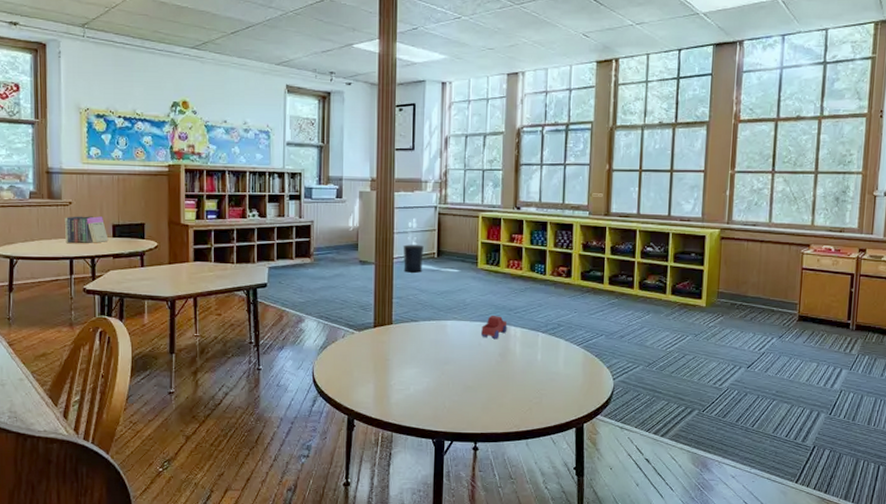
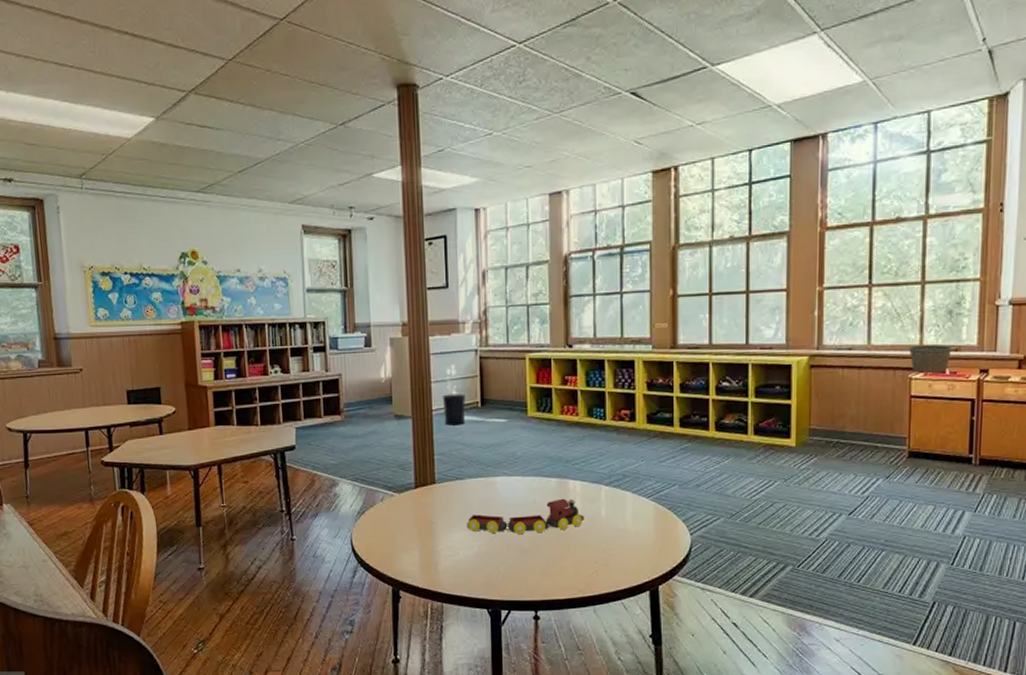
books: present [65,216,109,244] -> none [77,382,124,414]
toy train: none [418,342,522,374] -> present [467,498,584,535]
toy truck: present [481,316,508,340] -> none [536,469,565,496]
basket: none [802,225,837,251] -> present [909,344,952,374]

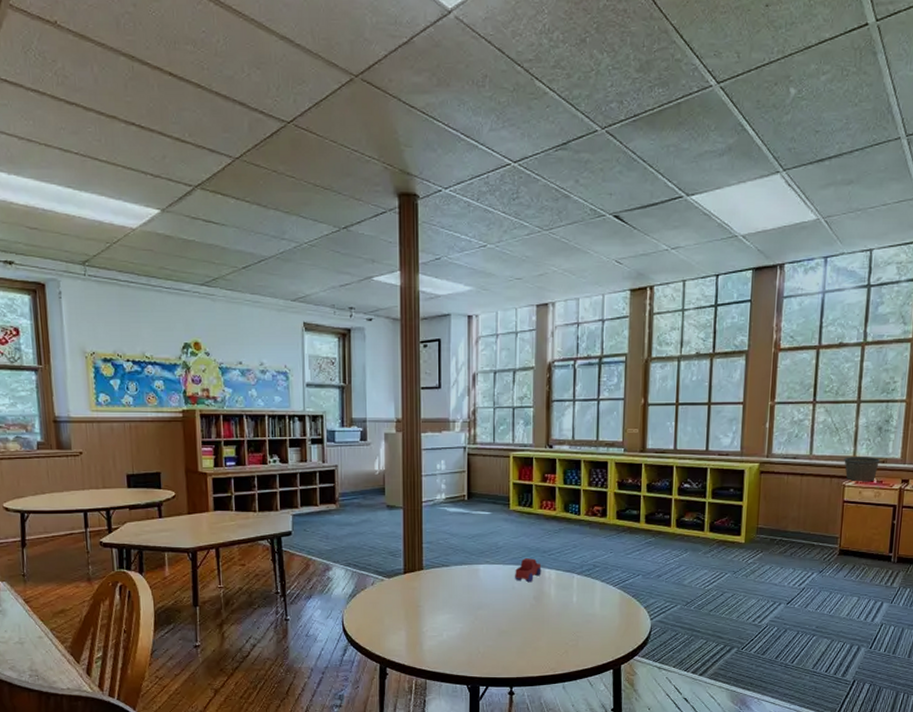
waste bin: present [442,394,466,426] -> none [431,487,453,516]
toy train: present [467,498,584,535] -> none [451,585,557,618]
toy truck: none [536,469,565,496] -> present [515,558,542,583]

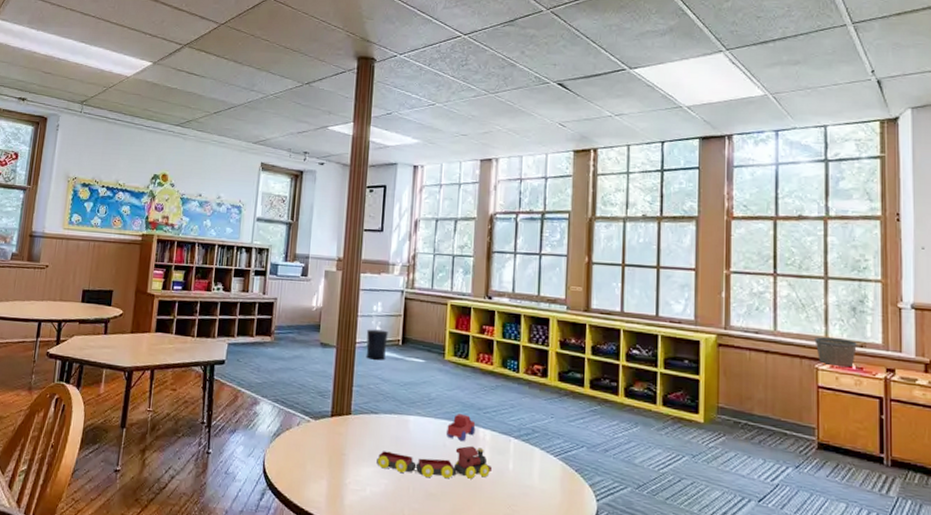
waste bin: none [431,487,453,516] -> present [366,329,388,360]
toy train: none [451,585,557,618] -> present [377,445,492,479]

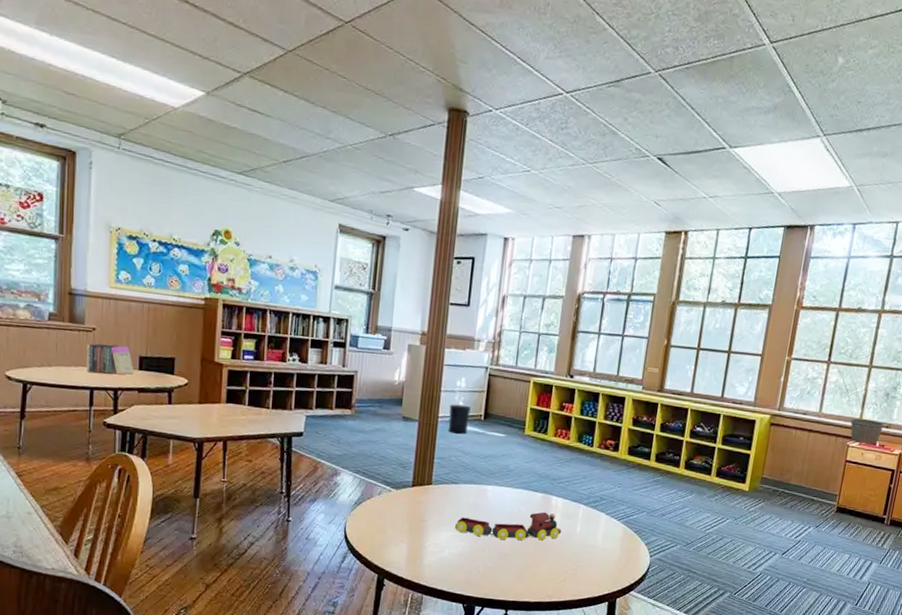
books: none [37,279,78,308] -> present [86,343,134,375]
toy truck: present [447,414,476,442] -> none [522,484,550,509]

